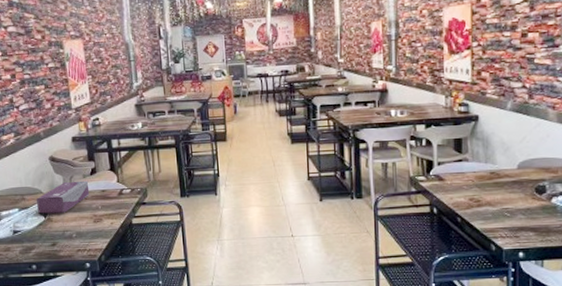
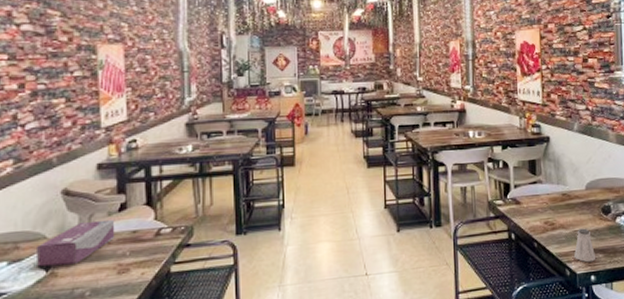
saltshaker: none [501,206,526,240] -> present [574,228,596,263]

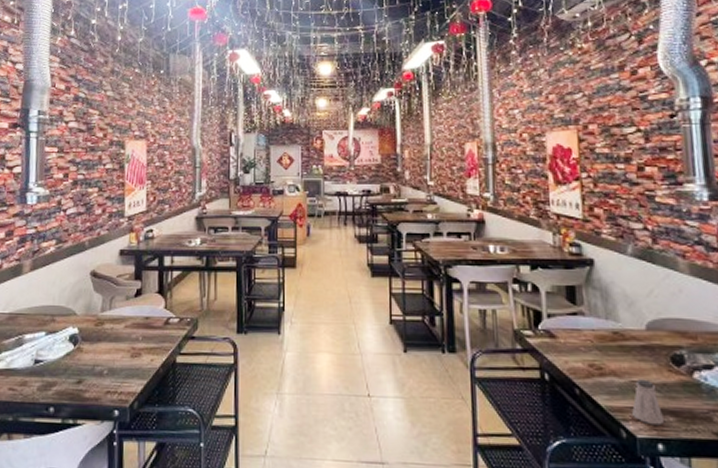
tissue box: present [35,219,115,267] -> none [67,303,131,342]

